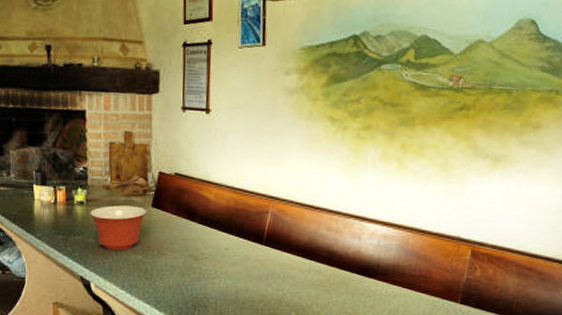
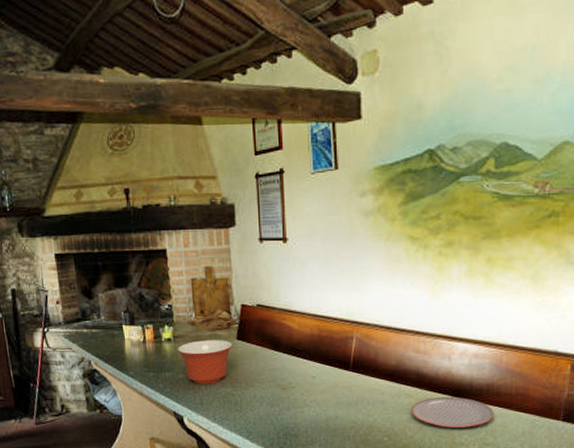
plate: none [319,275,398,306] -> present [410,397,494,428]

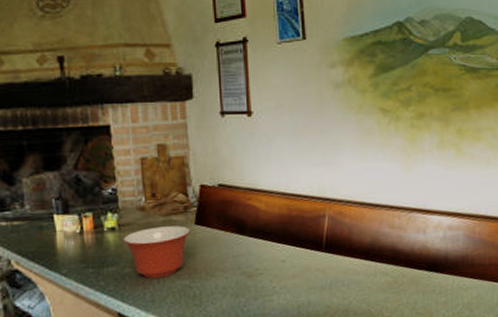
plate: present [410,397,494,428] -> none [387,271,469,305]

